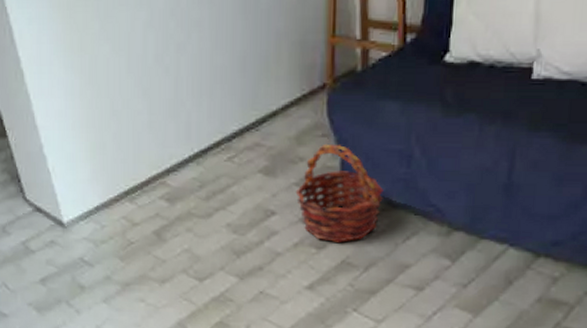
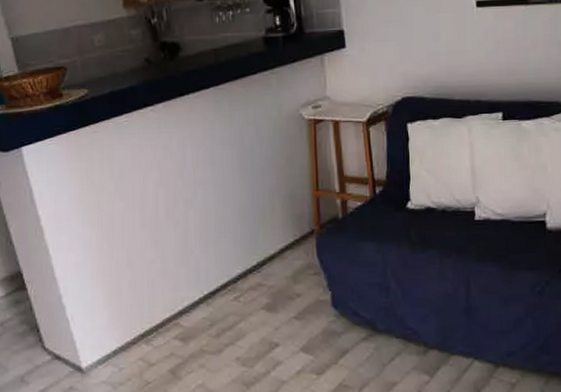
basket: present [295,143,384,242] -> none [295,280,369,367]

